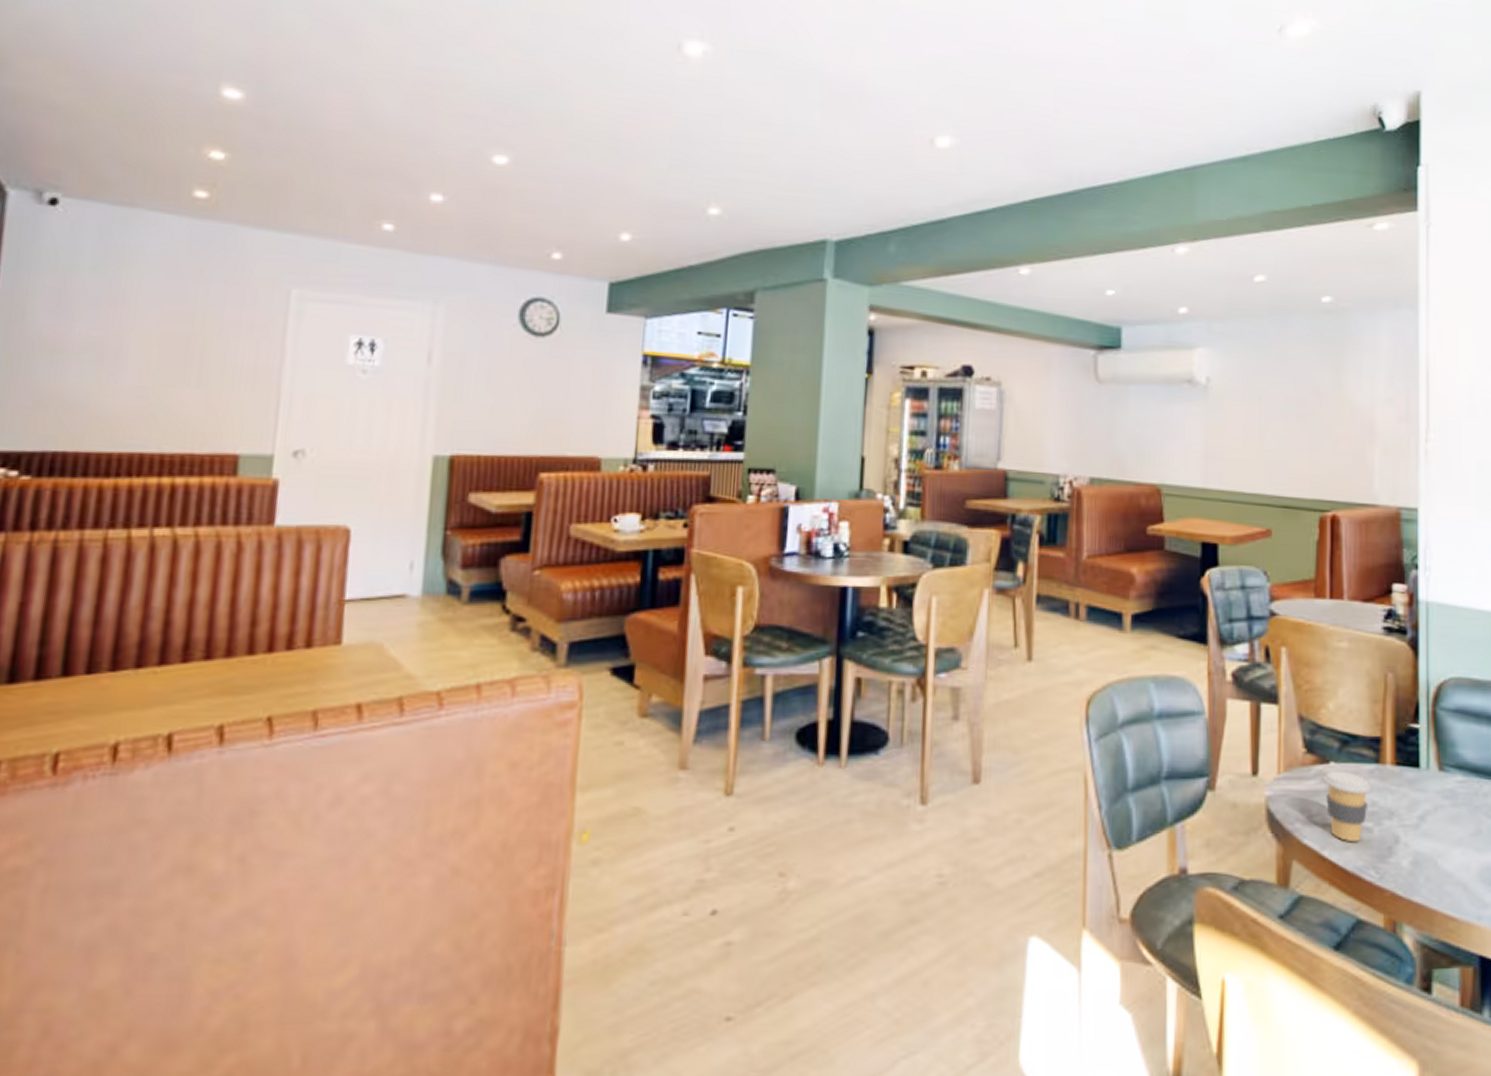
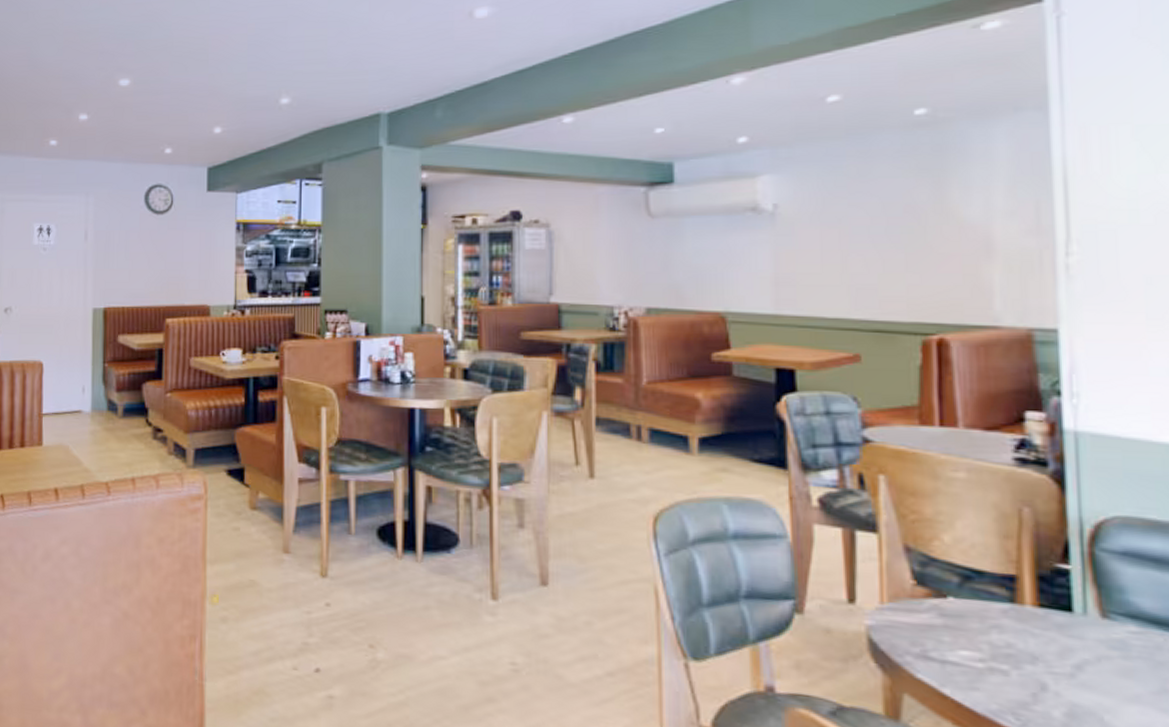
coffee cup: present [1323,771,1371,841] -> none [940,606,1005,683]

